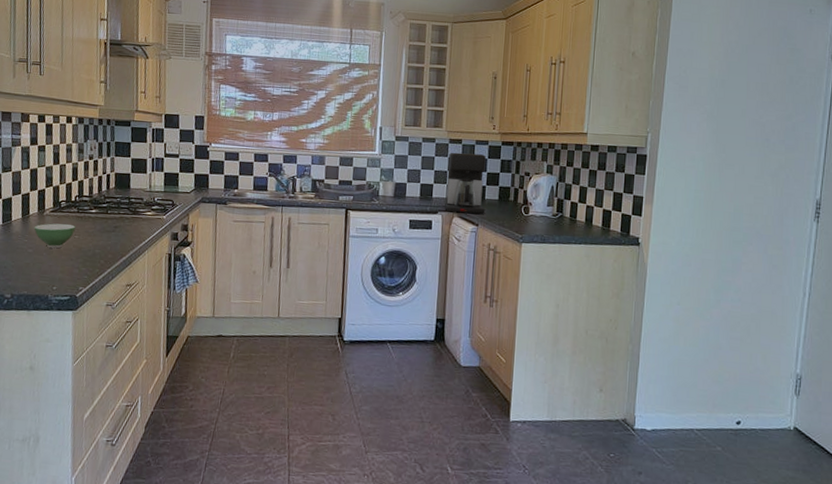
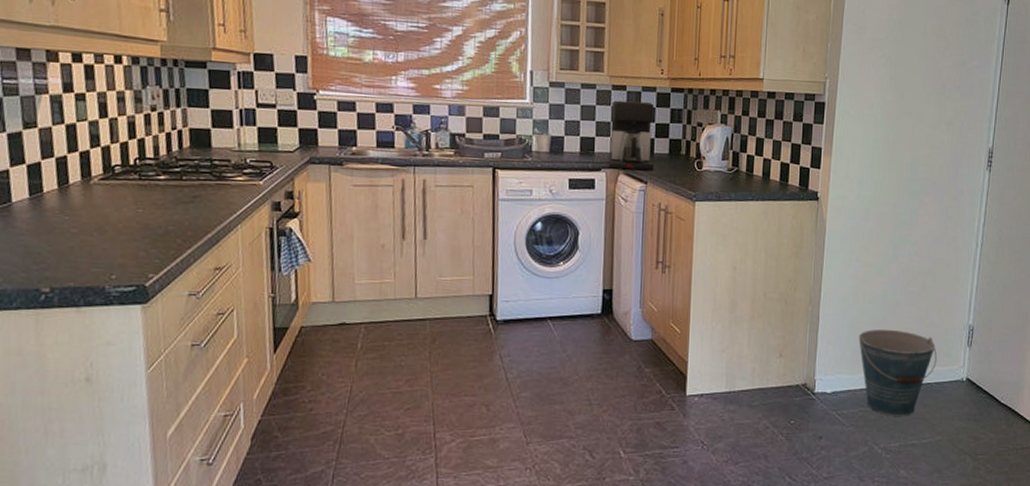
bowl: present [34,223,76,249] -> none [77,194,138,227]
bucket: none [679,371,762,460] -> present [859,329,937,416]

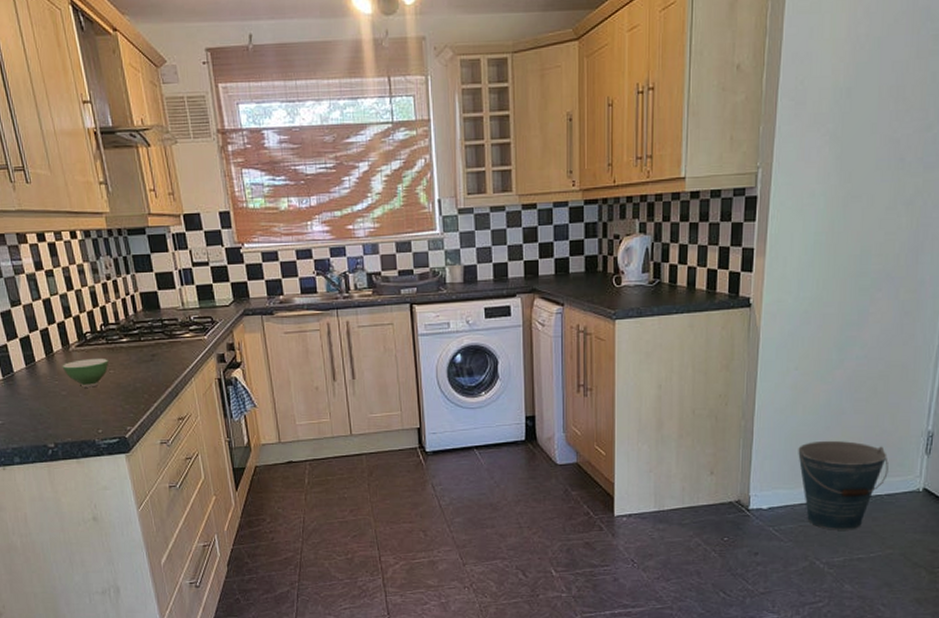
bowl: none [77,194,138,227] -> present [62,358,109,388]
coffee maker: present [607,100,654,171] -> none [522,219,570,293]

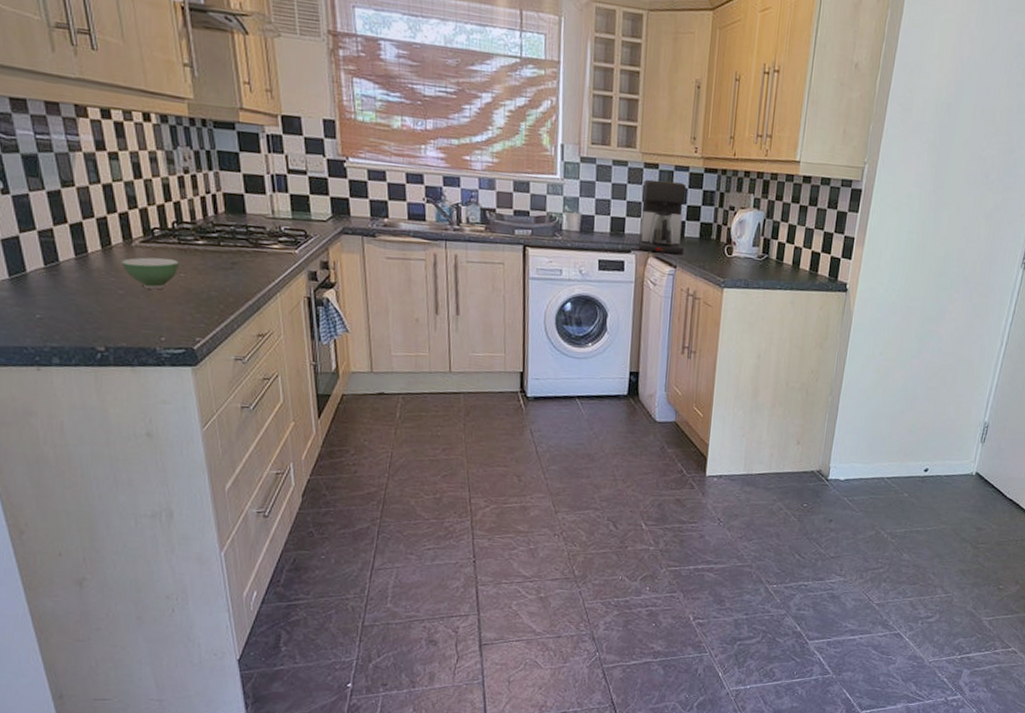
coffee maker: none [522,219,570,293] -> present [637,179,686,255]
bucket: present [798,440,889,530] -> none [875,422,950,505]

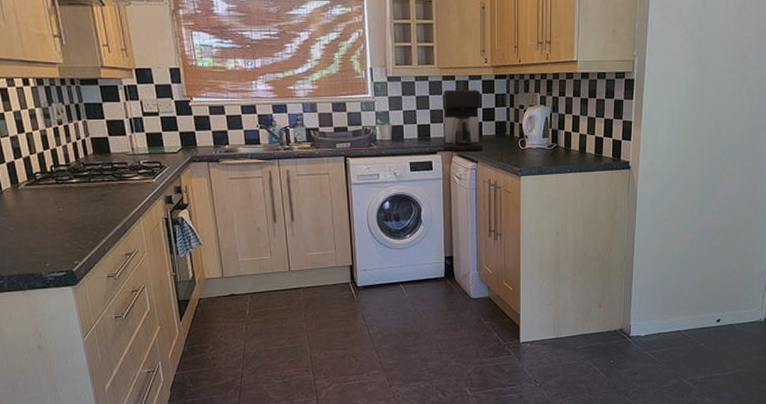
bowl: present [121,257,179,290] -> none [10,196,58,224]

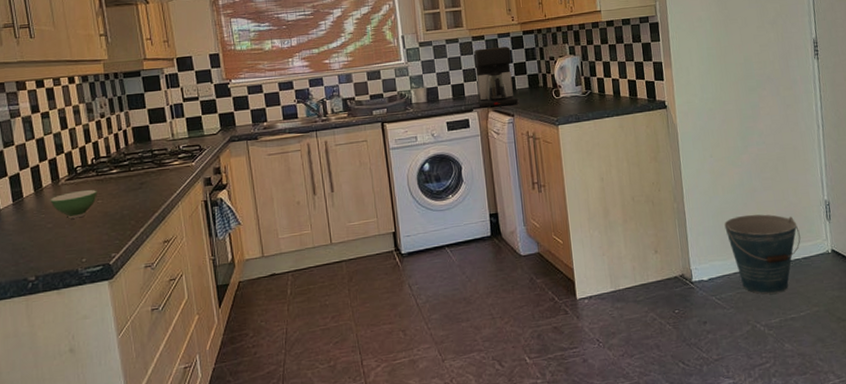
bowl: none [10,196,58,224] -> present [50,189,97,219]
bucket: none [668,279,738,353] -> present [724,214,801,295]

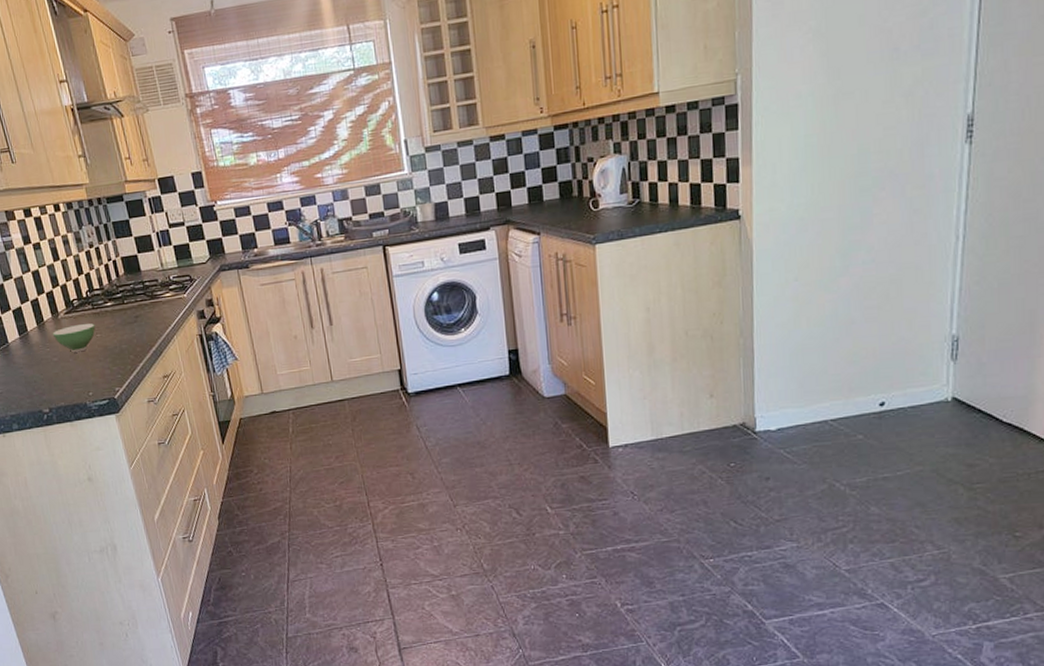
coffee maker: present [474,47,518,108] -> none [492,147,545,225]
bucket: present [724,214,801,295] -> none [805,352,910,449]

